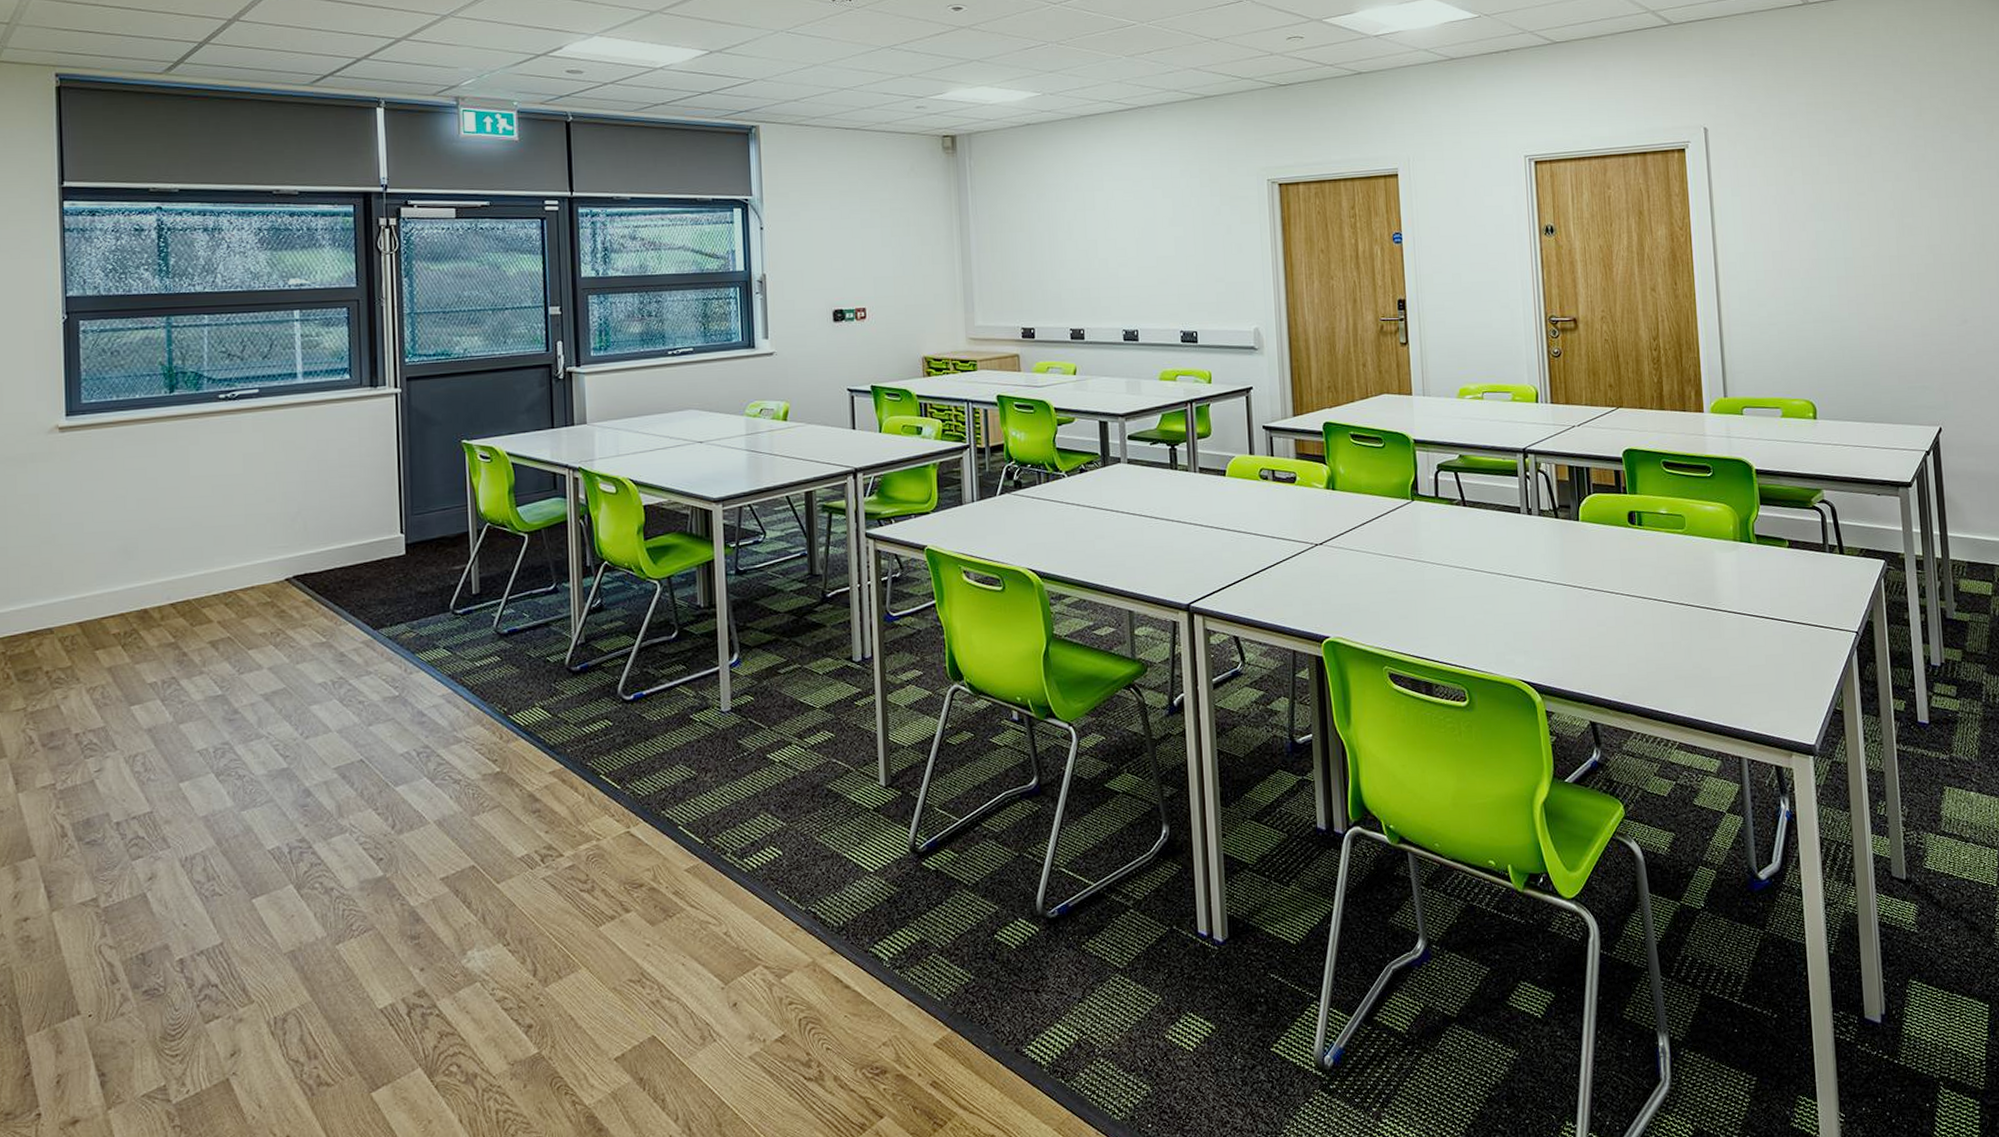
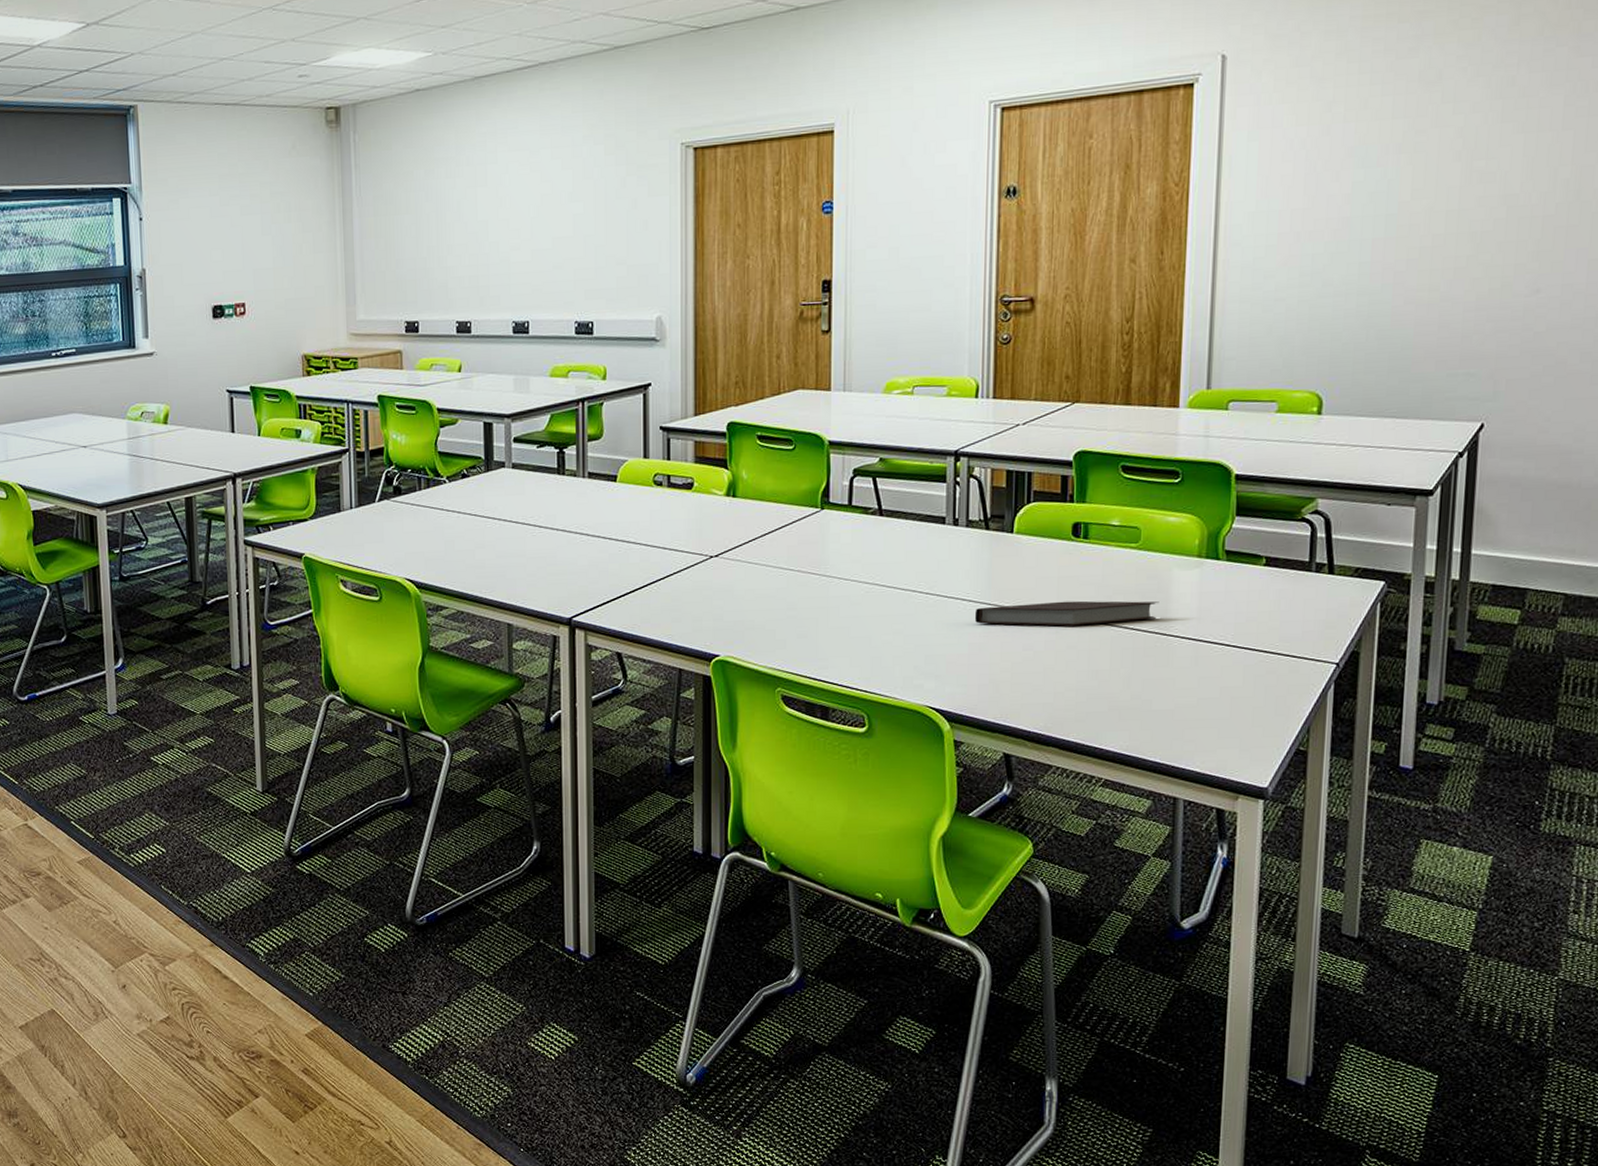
notebook: none [1553,580,1707,604] -> present [975,600,1159,626]

